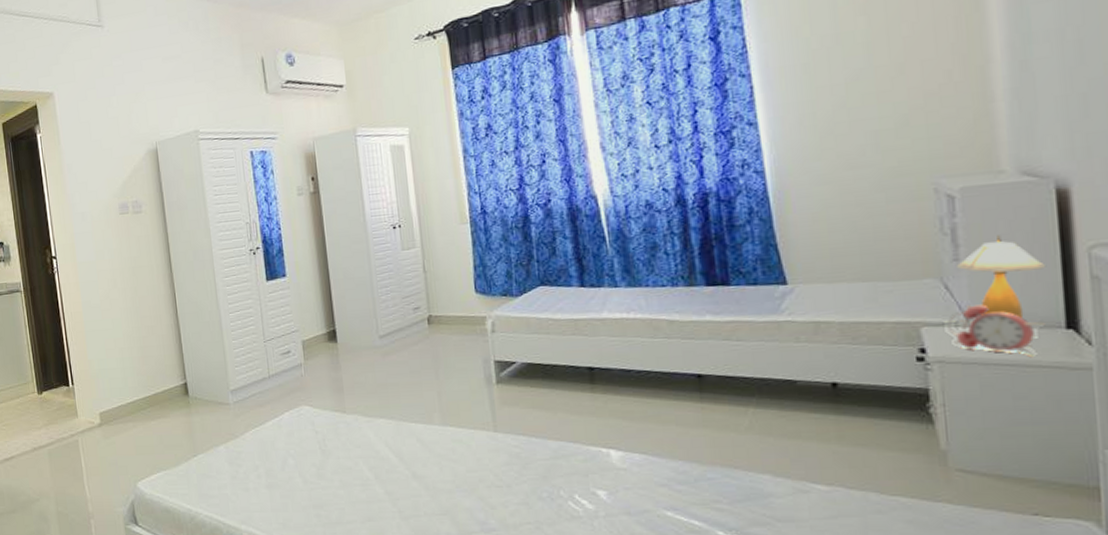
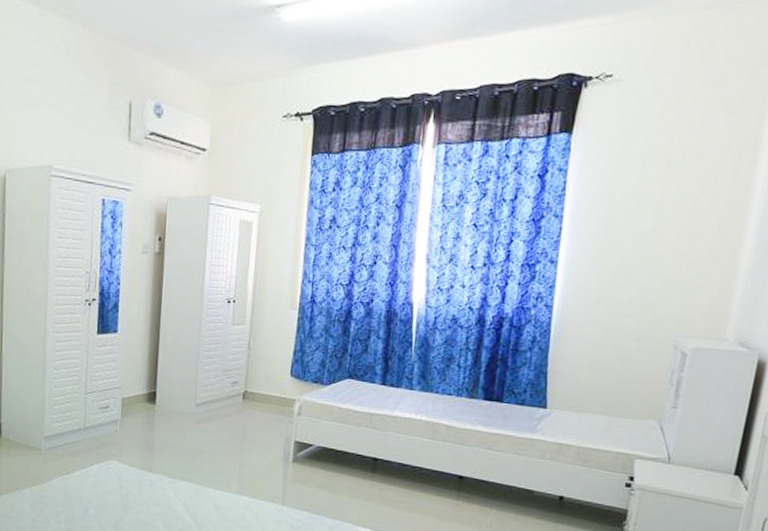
alarm clock: present [946,304,1043,356] -> none [653,446,720,494]
table lamp: present [955,235,1047,318] -> none [672,392,735,462]

